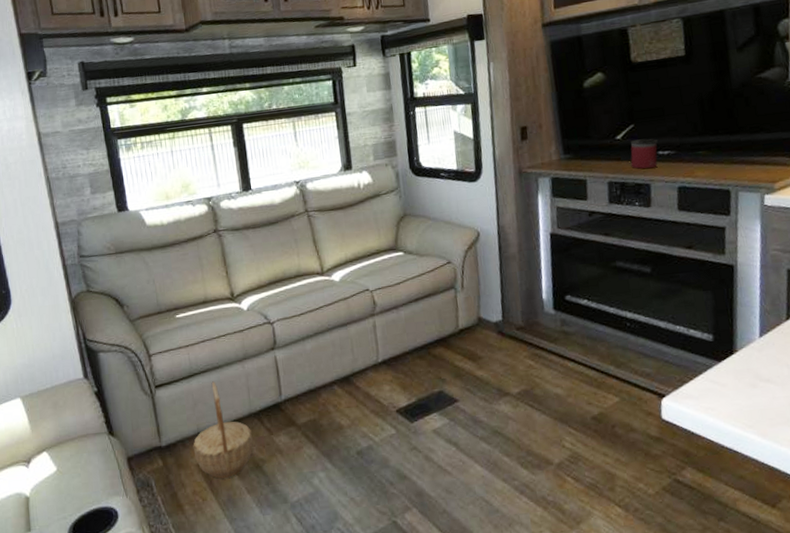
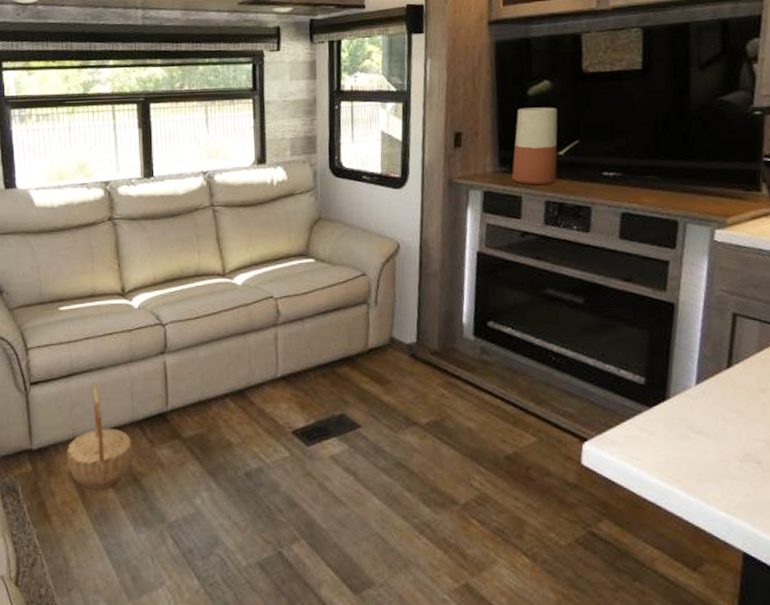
vase: none [575,96,617,169] -> present [512,107,558,186]
beverage cup: present [630,139,658,169] -> none [572,157,603,190]

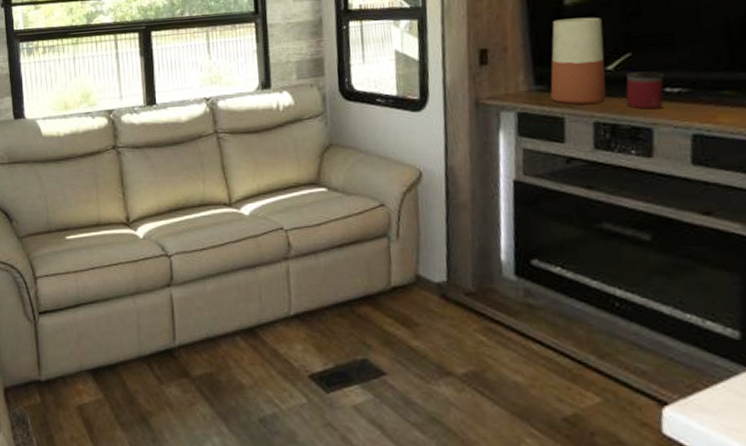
basket: present [66,383,132,490] -> none [74,314,140,427]
beverage cup: none [572,157,603,190] -> present [625,71,664,109]

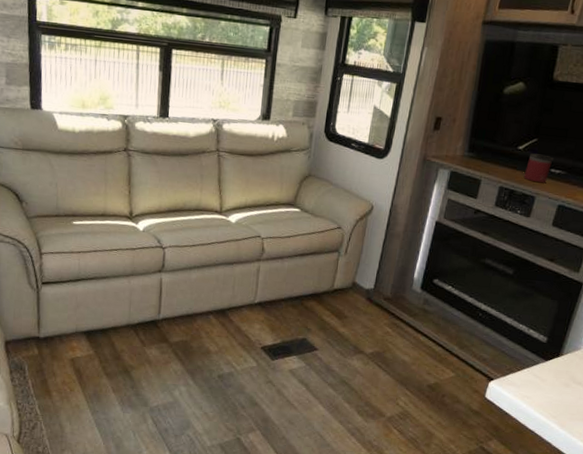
vase: present [550,17,607,105] -> none [476,103,526,174]

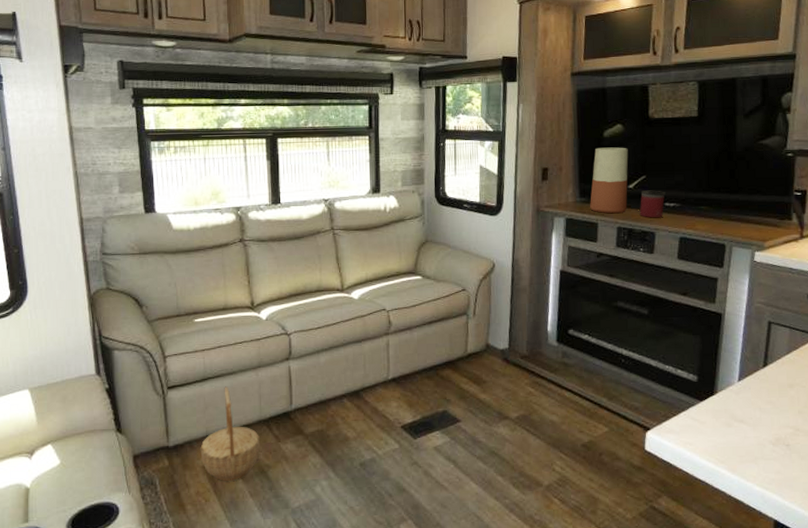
basket: none [69,289,126,376] -> present [200,386,260,481]
vase: none [476,103,526,174] -> present [590,147,629,214]

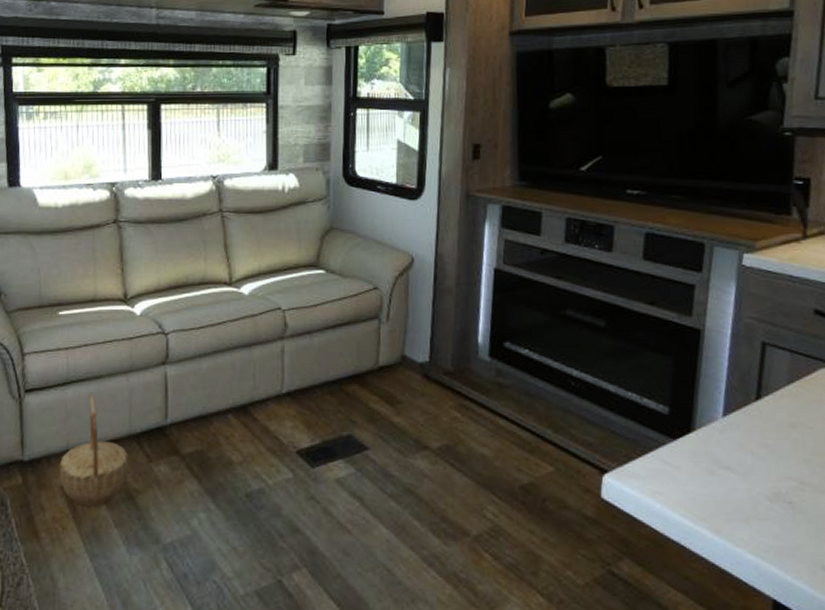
vase: present [590,147,629,214] -> none [532,121,581,202]
beverage cup: present [639,190,665,218] -> none [594,174,627,208]

